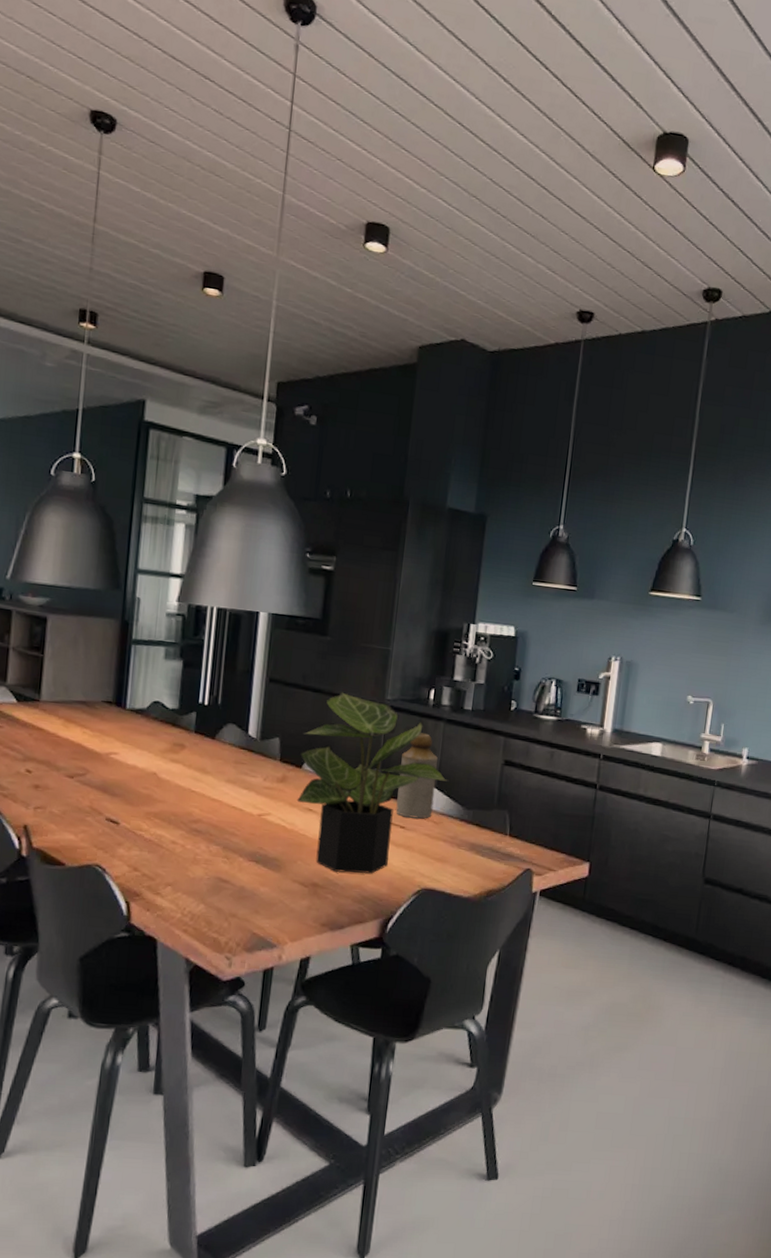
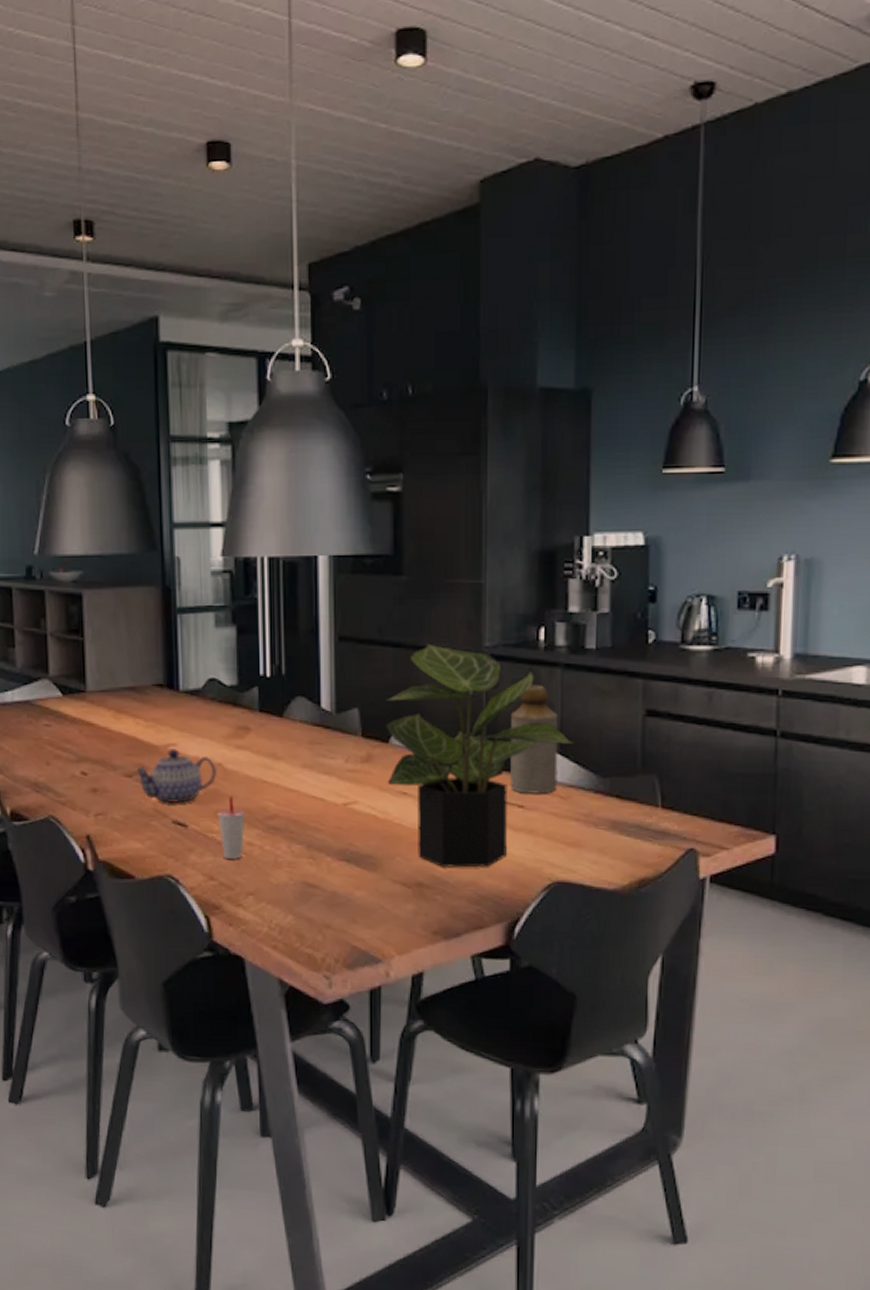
teapot: none [78,757,152,804] -> present [136,749,218,804]
cup: none [147,802,173,854] -> present [217,797,245,859]

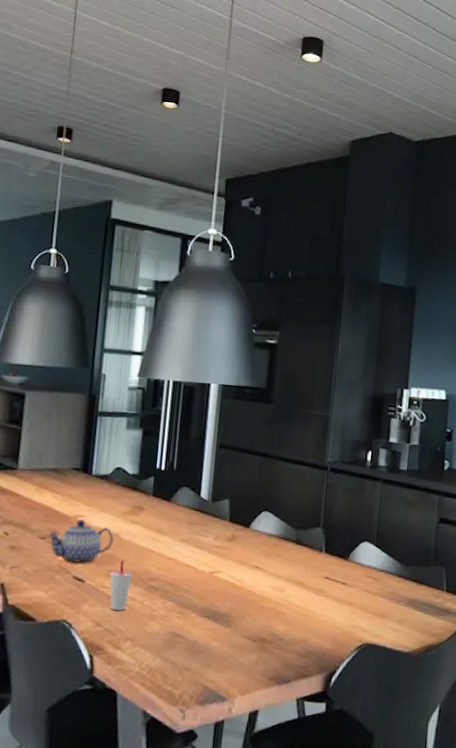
potted plant: present [384,643,575,868] -> none [245,455,387,629]
bottle: present [510,685,559,794] -> none [337,493,377,575]

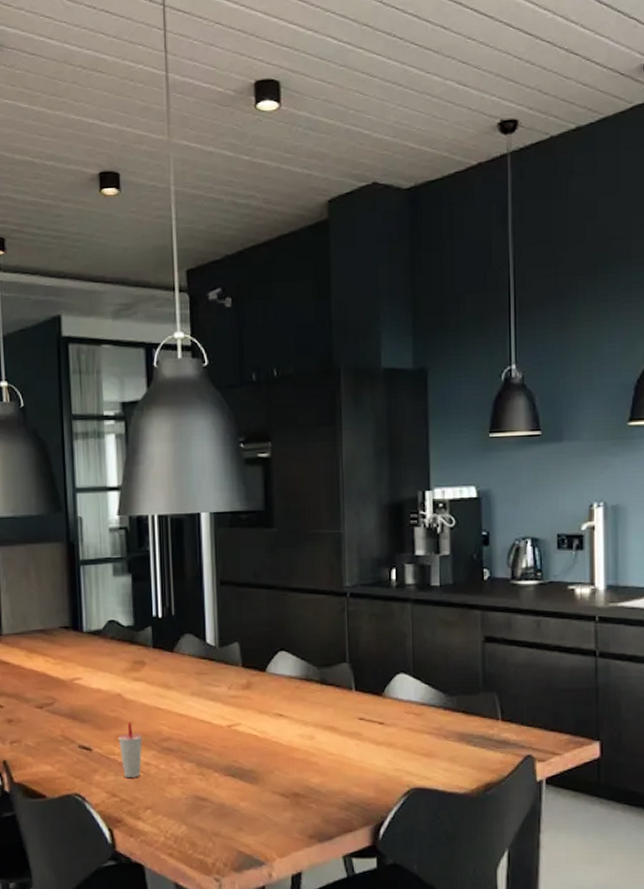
teapot: present [49,519,115,563] -> none [46,682,118,731]

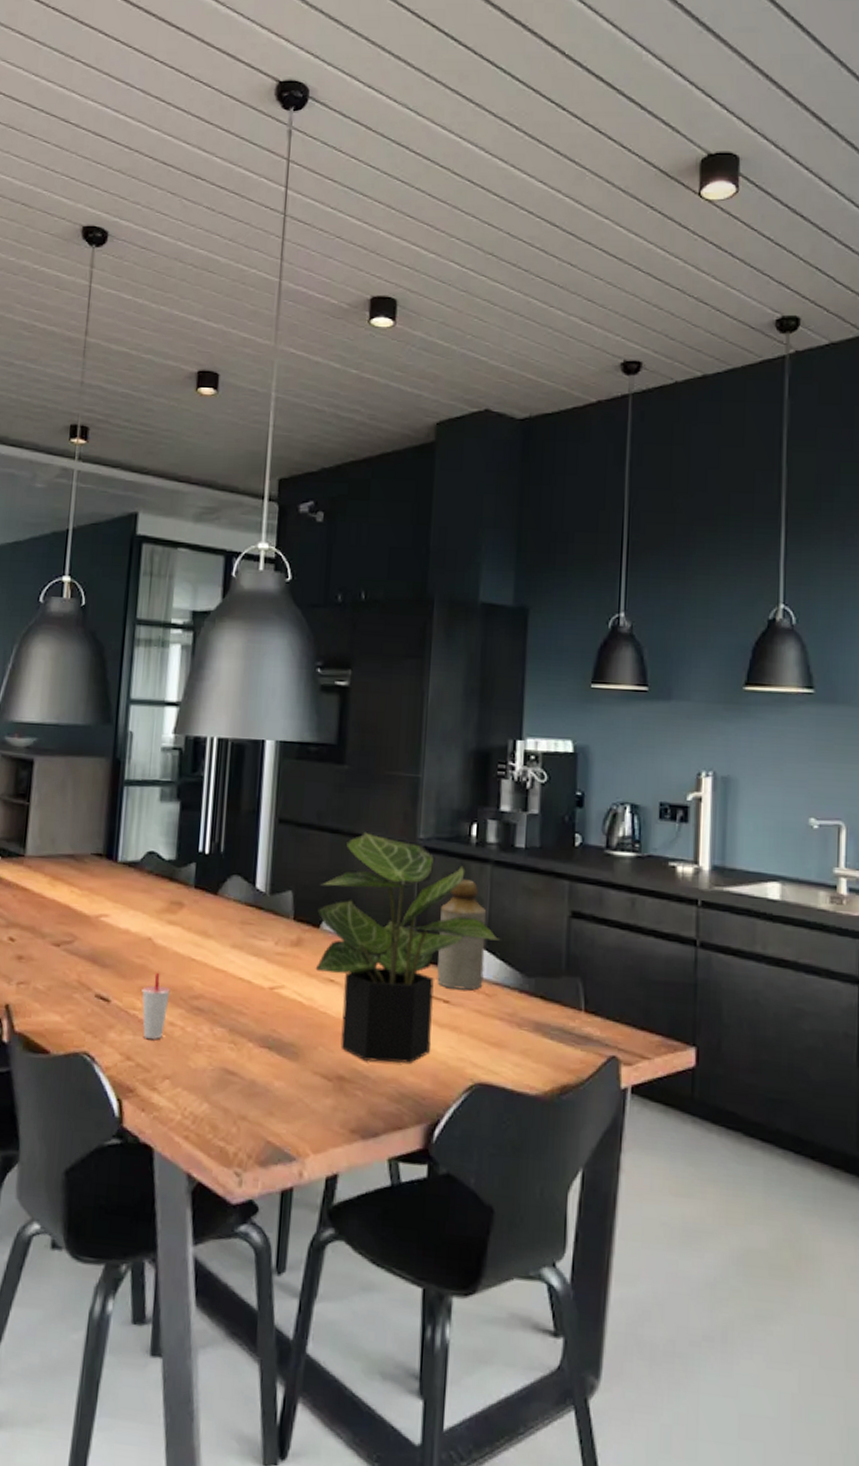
potted plant: none [260,585,426,778] -> present [315,831,502,1063]
bottle: none [370,618,412,712] -> present [437,879,487,990]

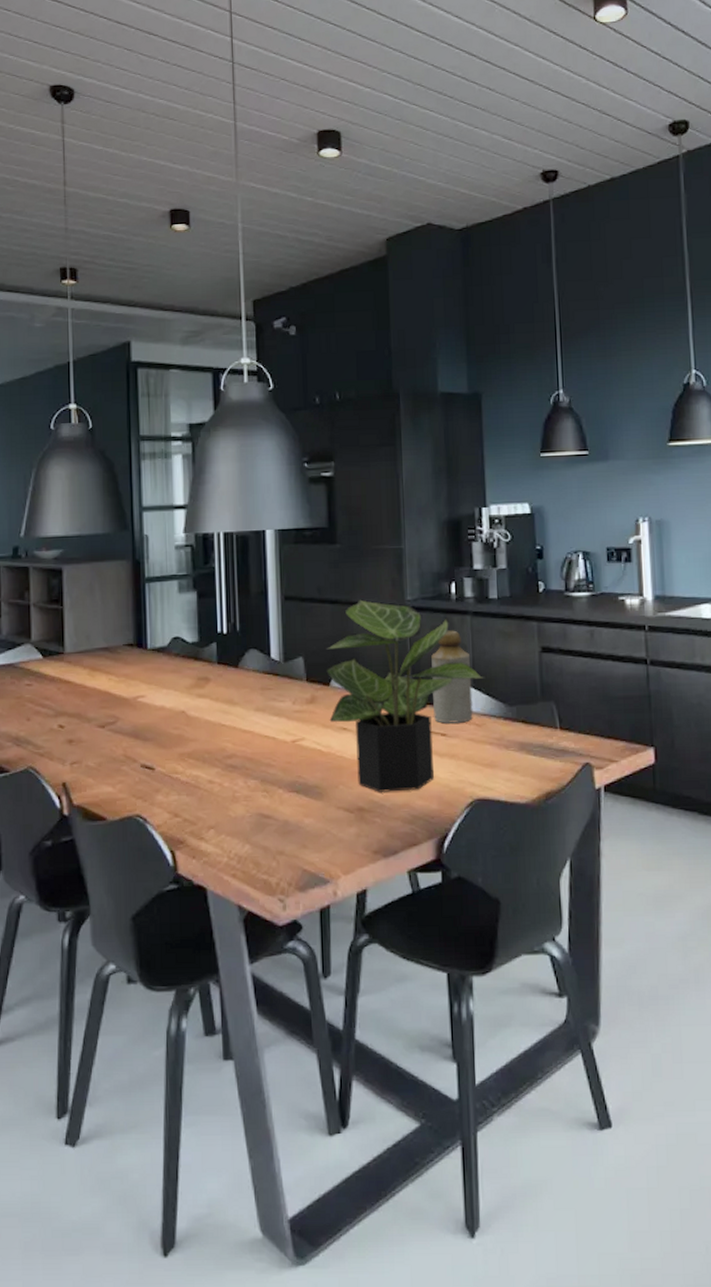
cup: present [142,973,171,1039] -> none [181,740,206,797]

